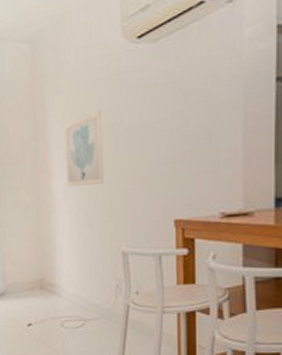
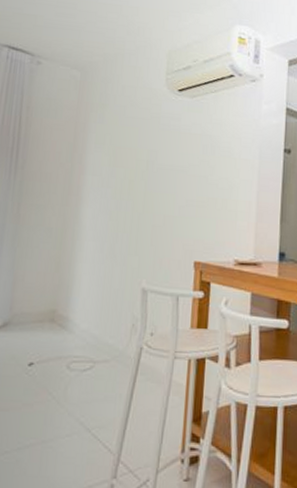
wall art: present [63,111,105,187] -> none [96,147,138,216]

